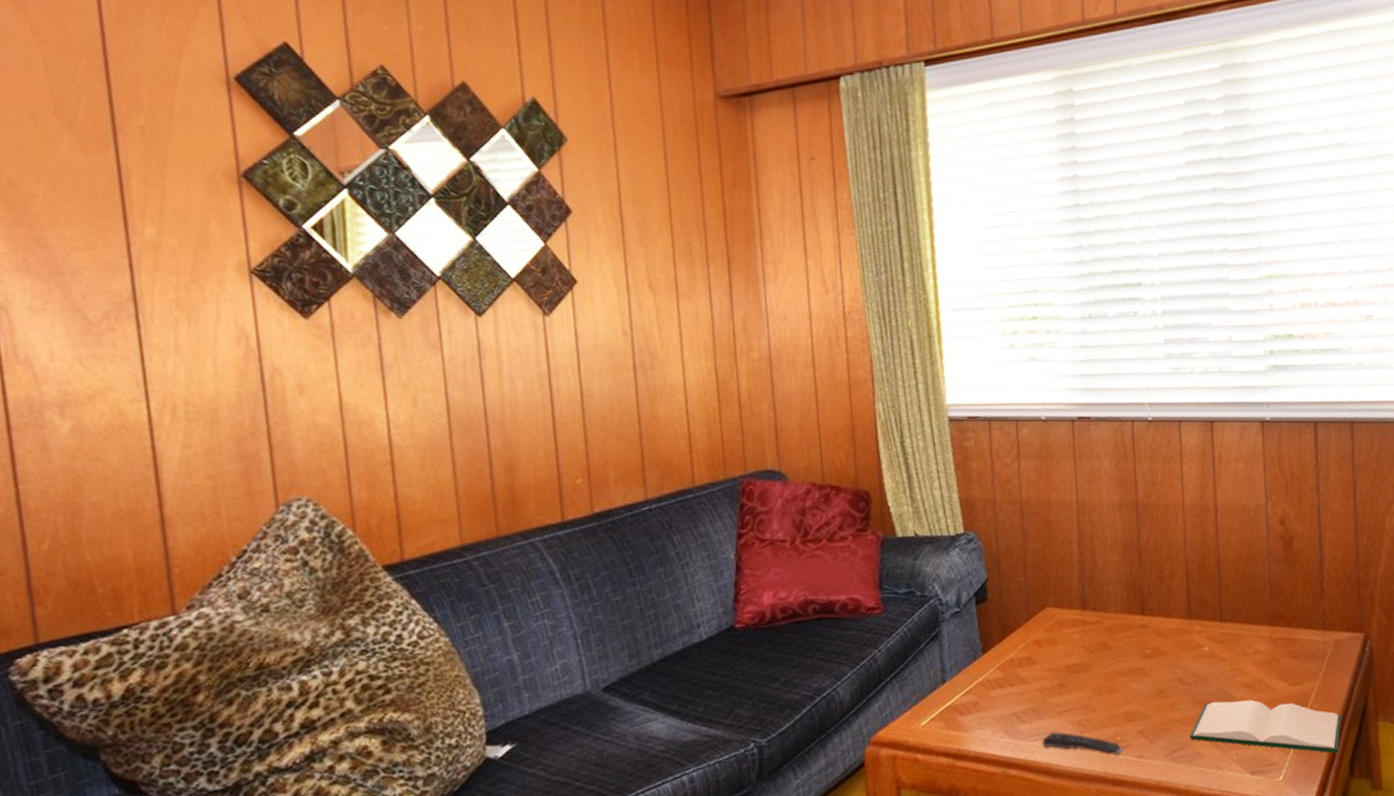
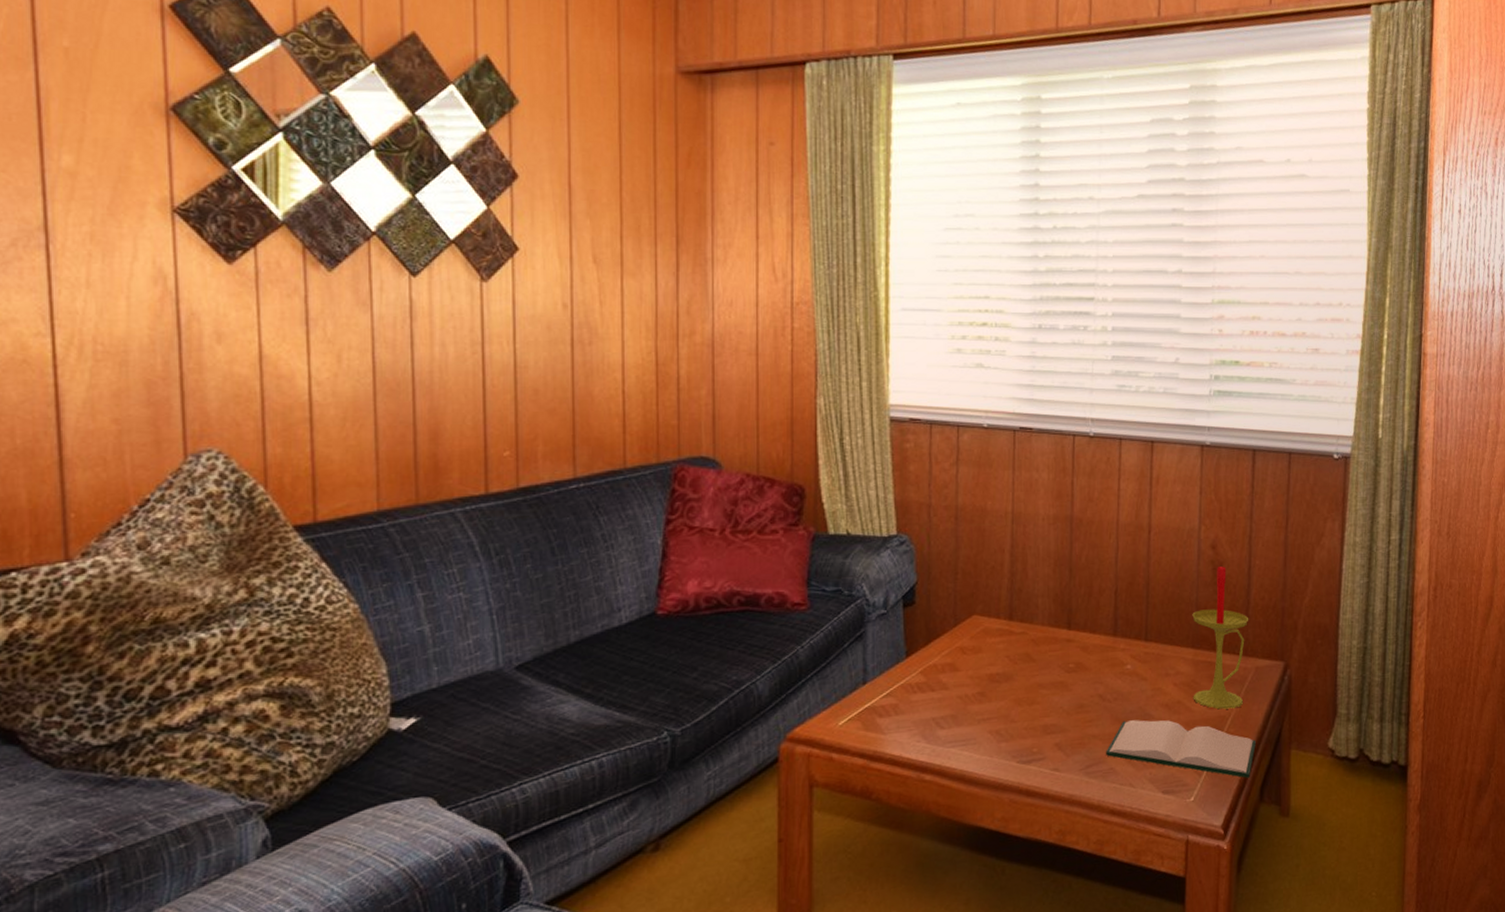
remote control: present [1042,731,1123,756] -> none [959,739,1039,767]
candle: none [1266,540,1325,686] -> present [1192,565,1249,710]

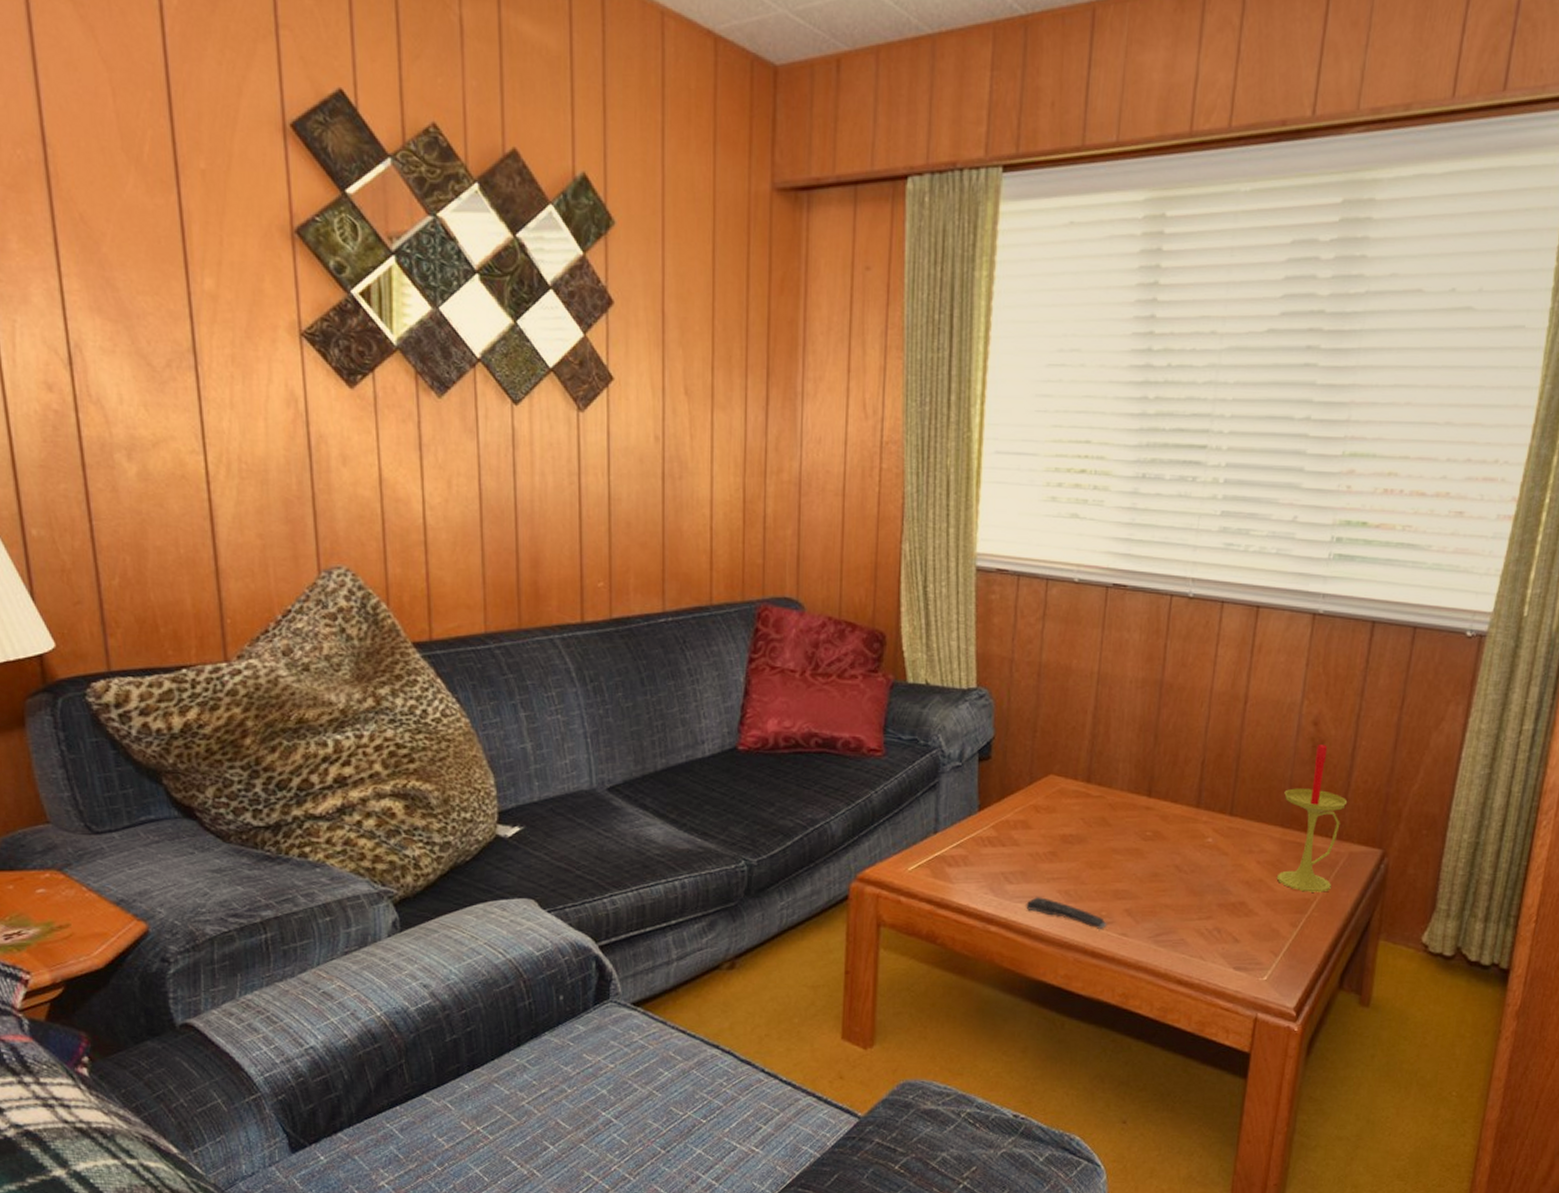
remote control: none [959,739,1039,767] -> present [1026,897,1107,929]
hardback book: present [1106,720,1256,778] -> none [1178,894,1341,964]

